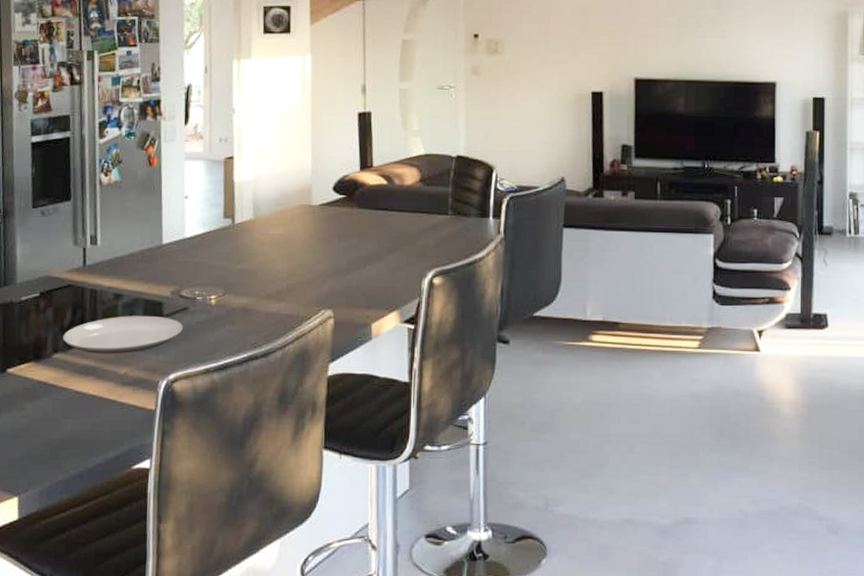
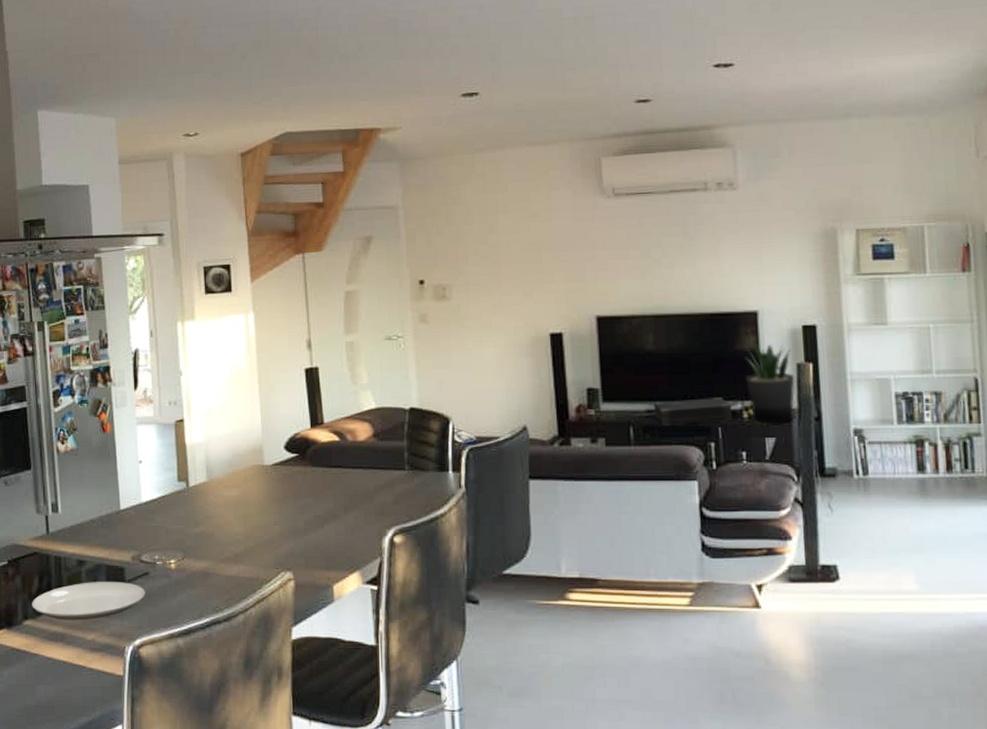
game console: none [680,158,748,184] -> present [653,396,733,427]
planter: none [762,107,804,185] -> present [746,339,795,424]

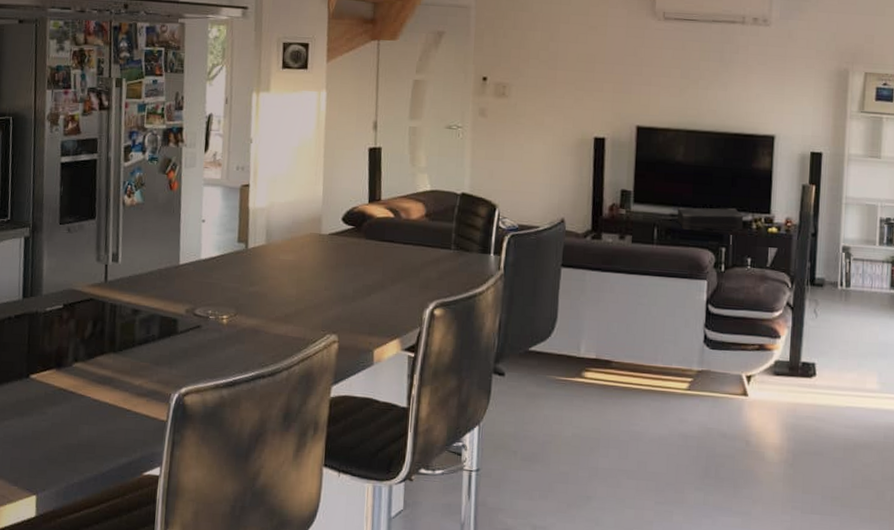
plate: present [32,582,145,621] -> none [83,330,196,367]
planter: present [746,339,795,424] -> none [758,160,800,237]

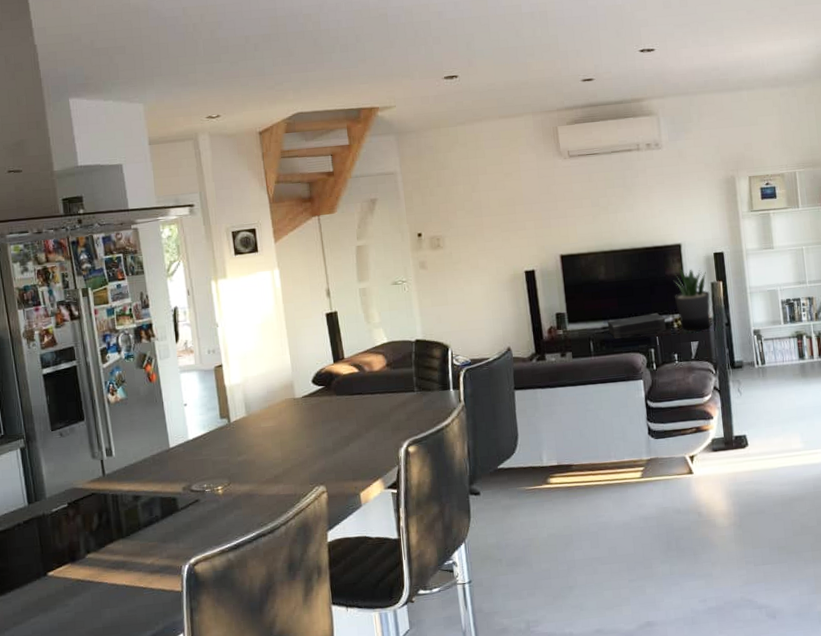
planter: none [758,160,800,237] -> present [675,266,711,331]

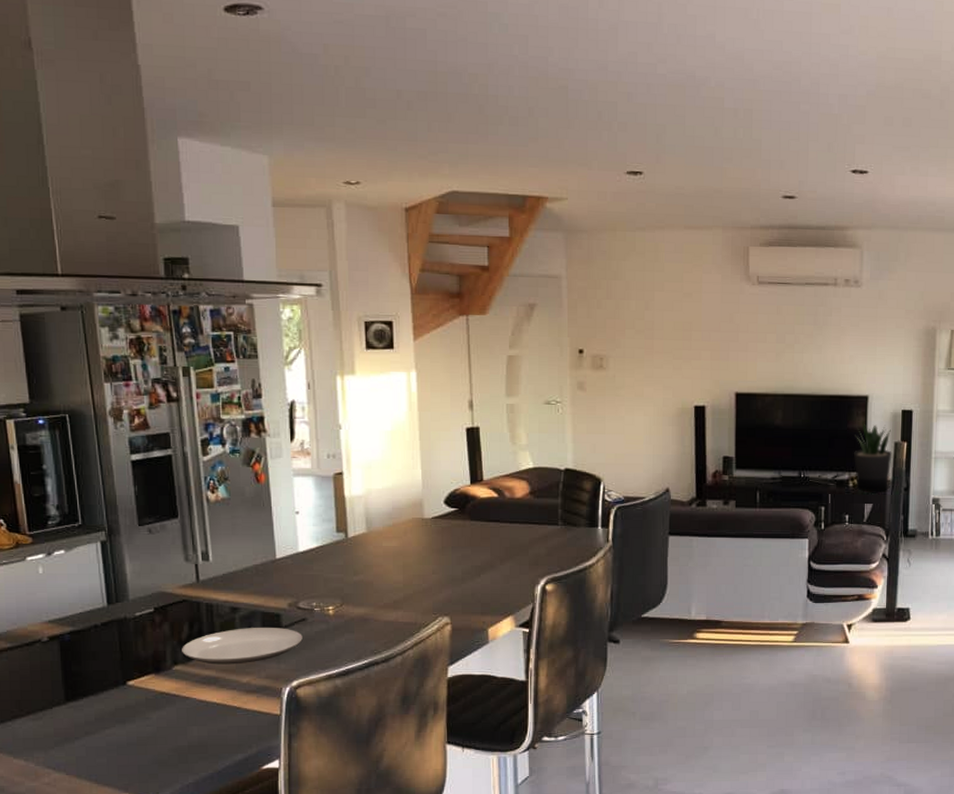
plate: none [93,510,197,550] -> present [182,628,303,665]
game console: present [607,312,667,340] -> none [778,468,841,492]

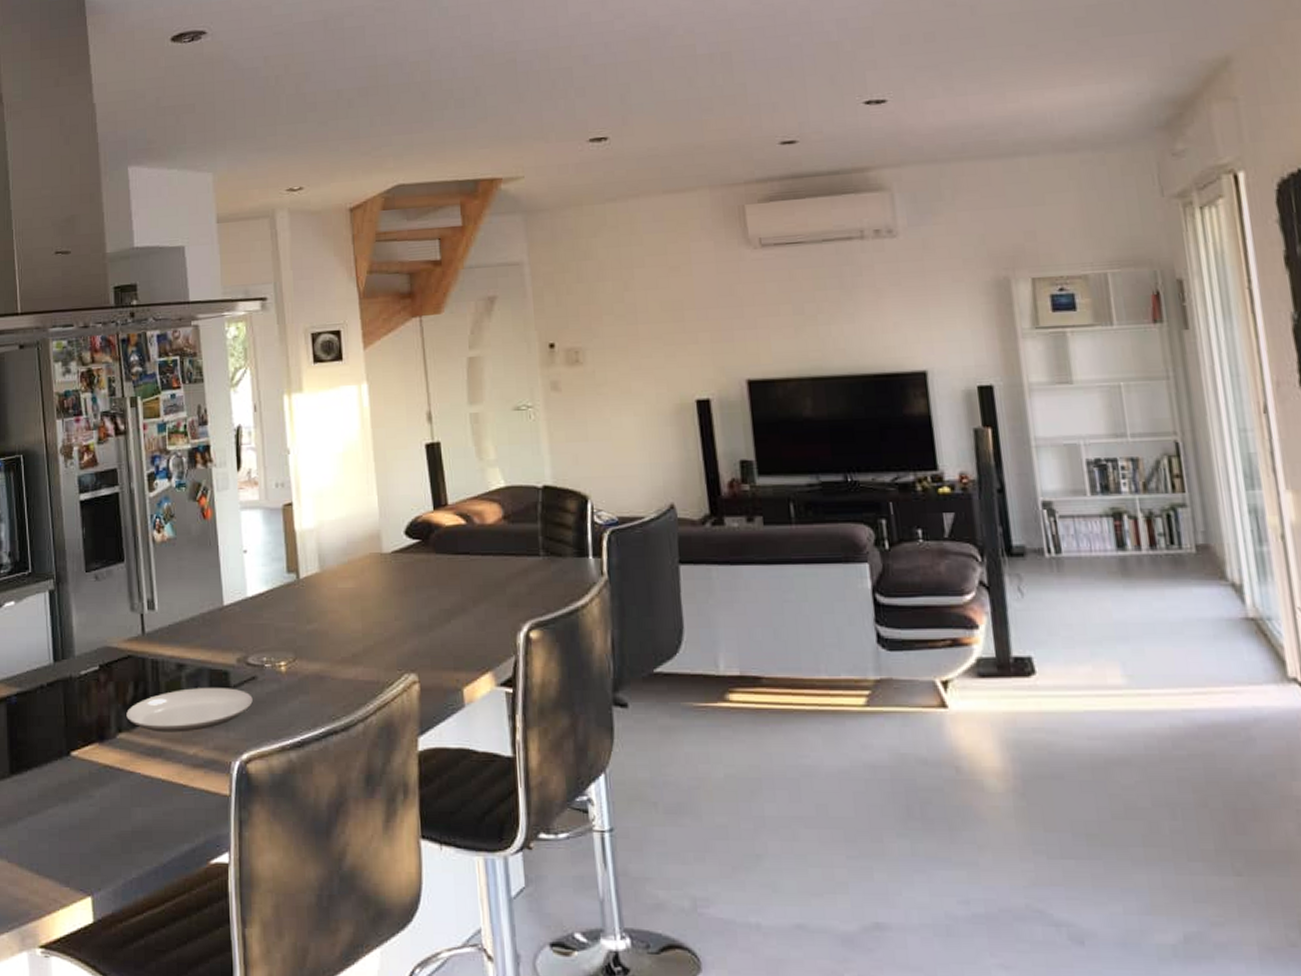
planter: present [854,420,892,492] -> none [918,402,975,497]

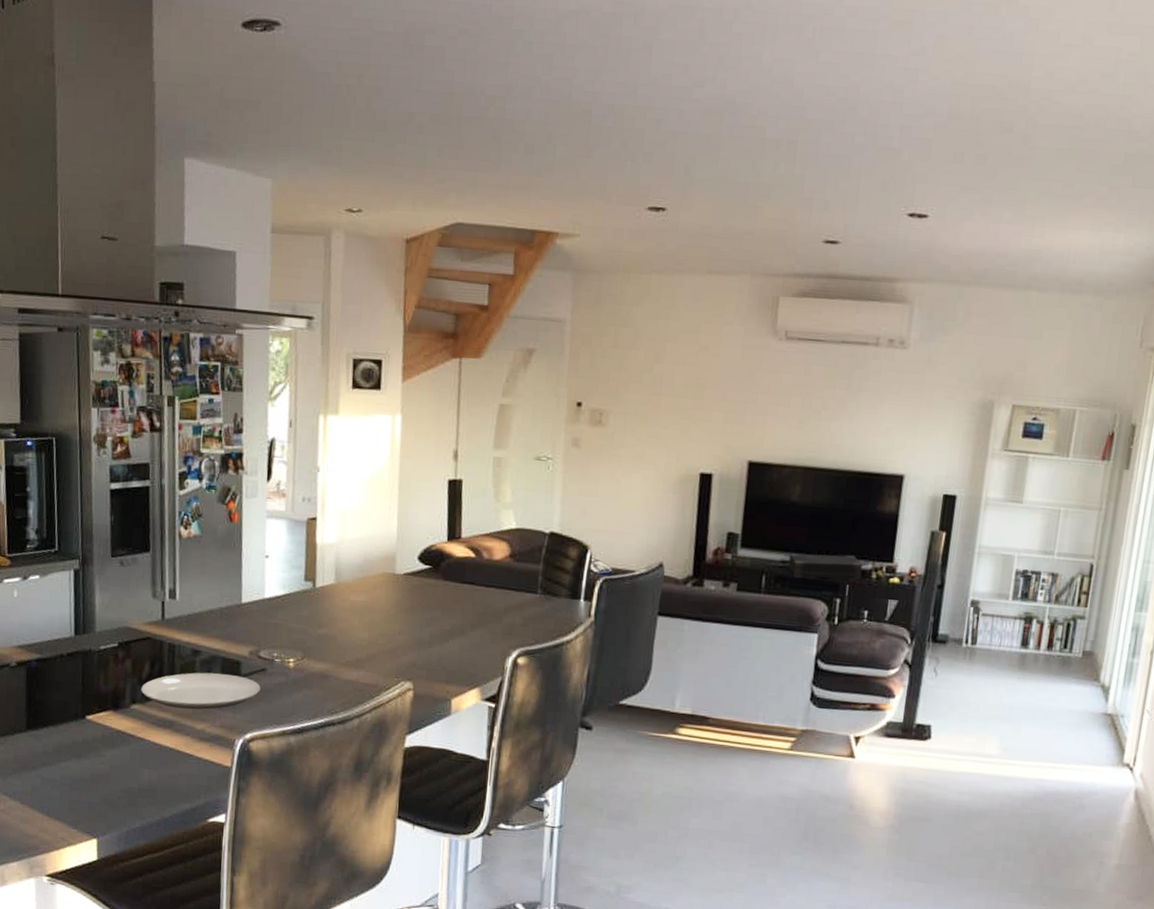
game console: none [815,467,905,503] -> present [789,553,863,581]

